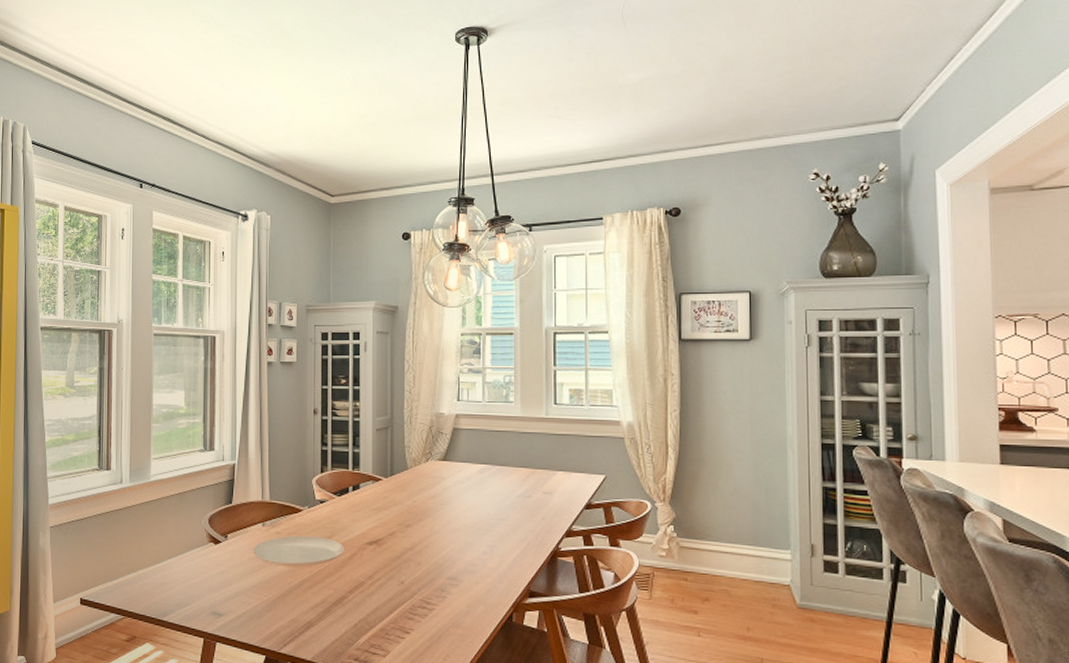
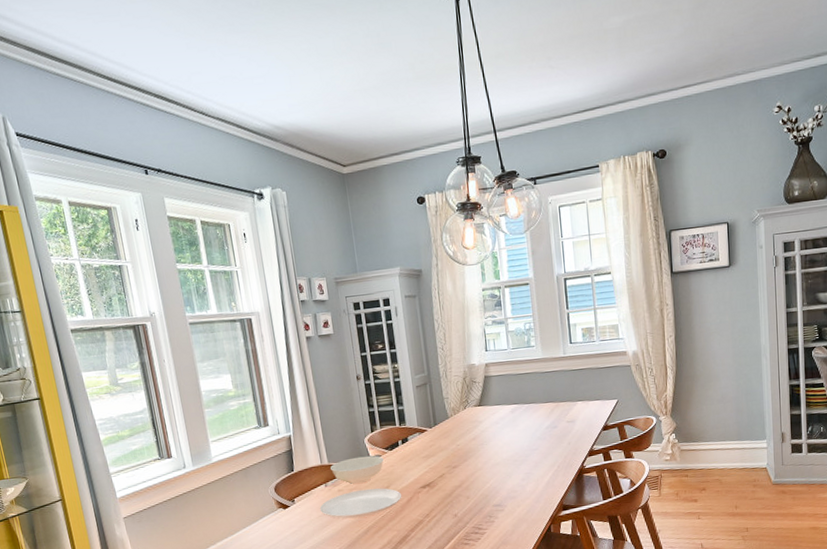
bowl: none [272,498,331,529] -> present [330,455,384,485]

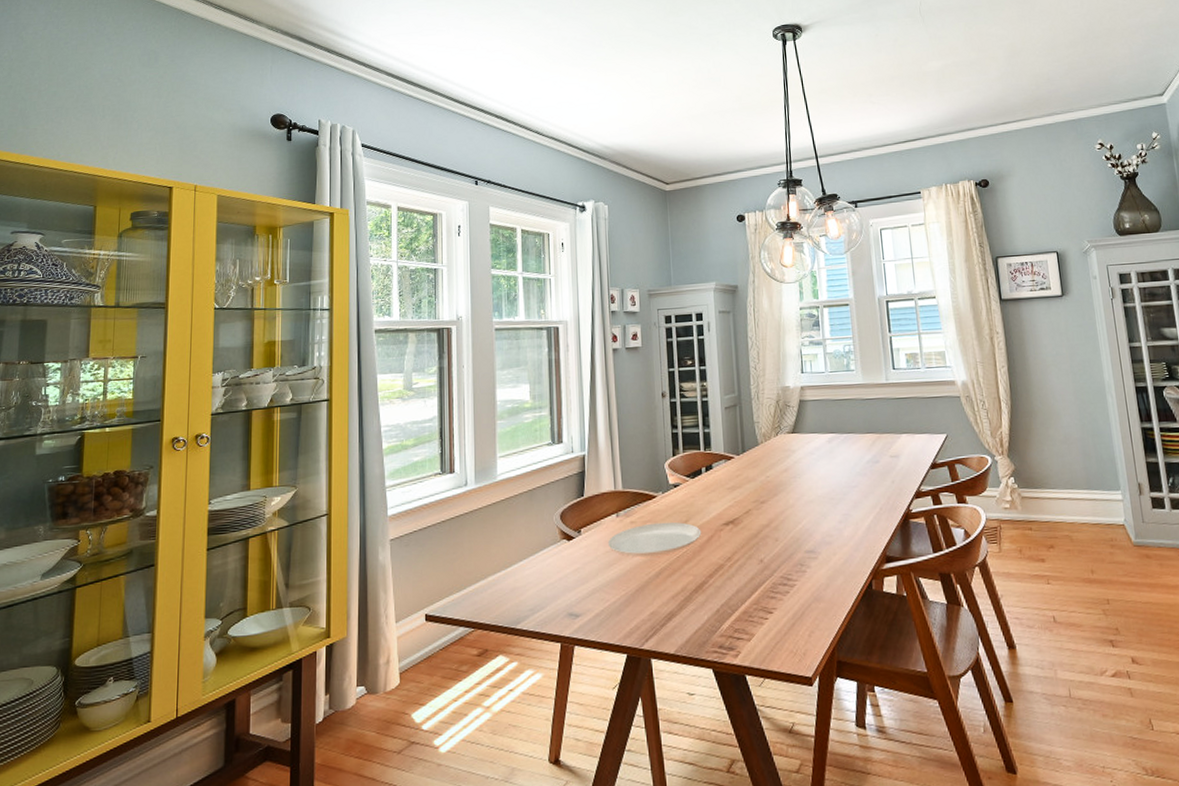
bowl: present [330,455,384,485] -> none [625,483,685,516]

